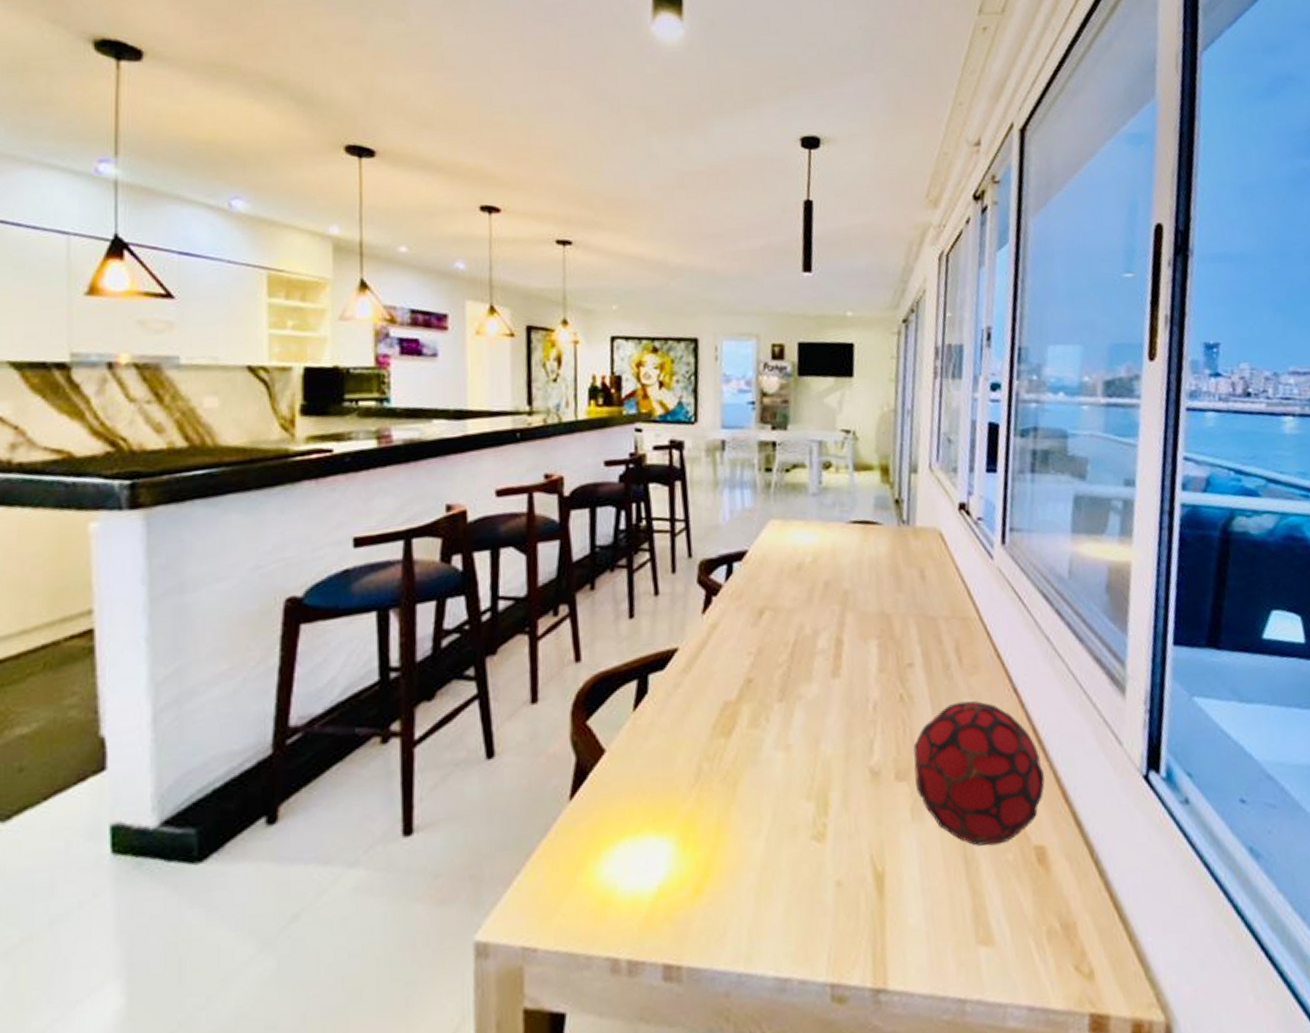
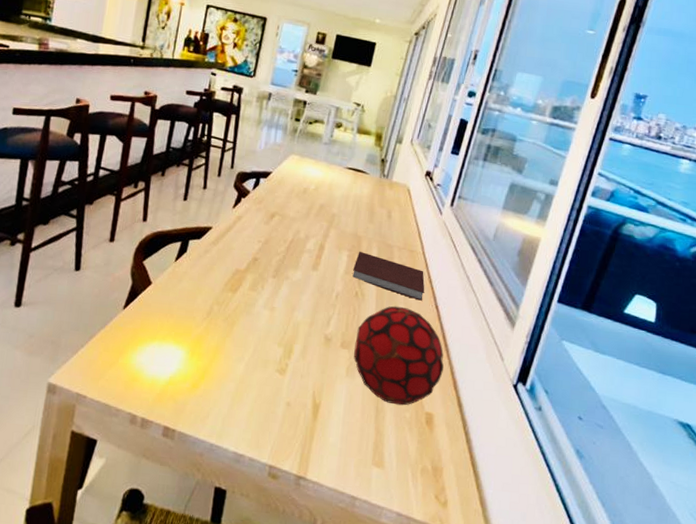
notebook: none [889,635,994,687] -> present [352,252,425,301]

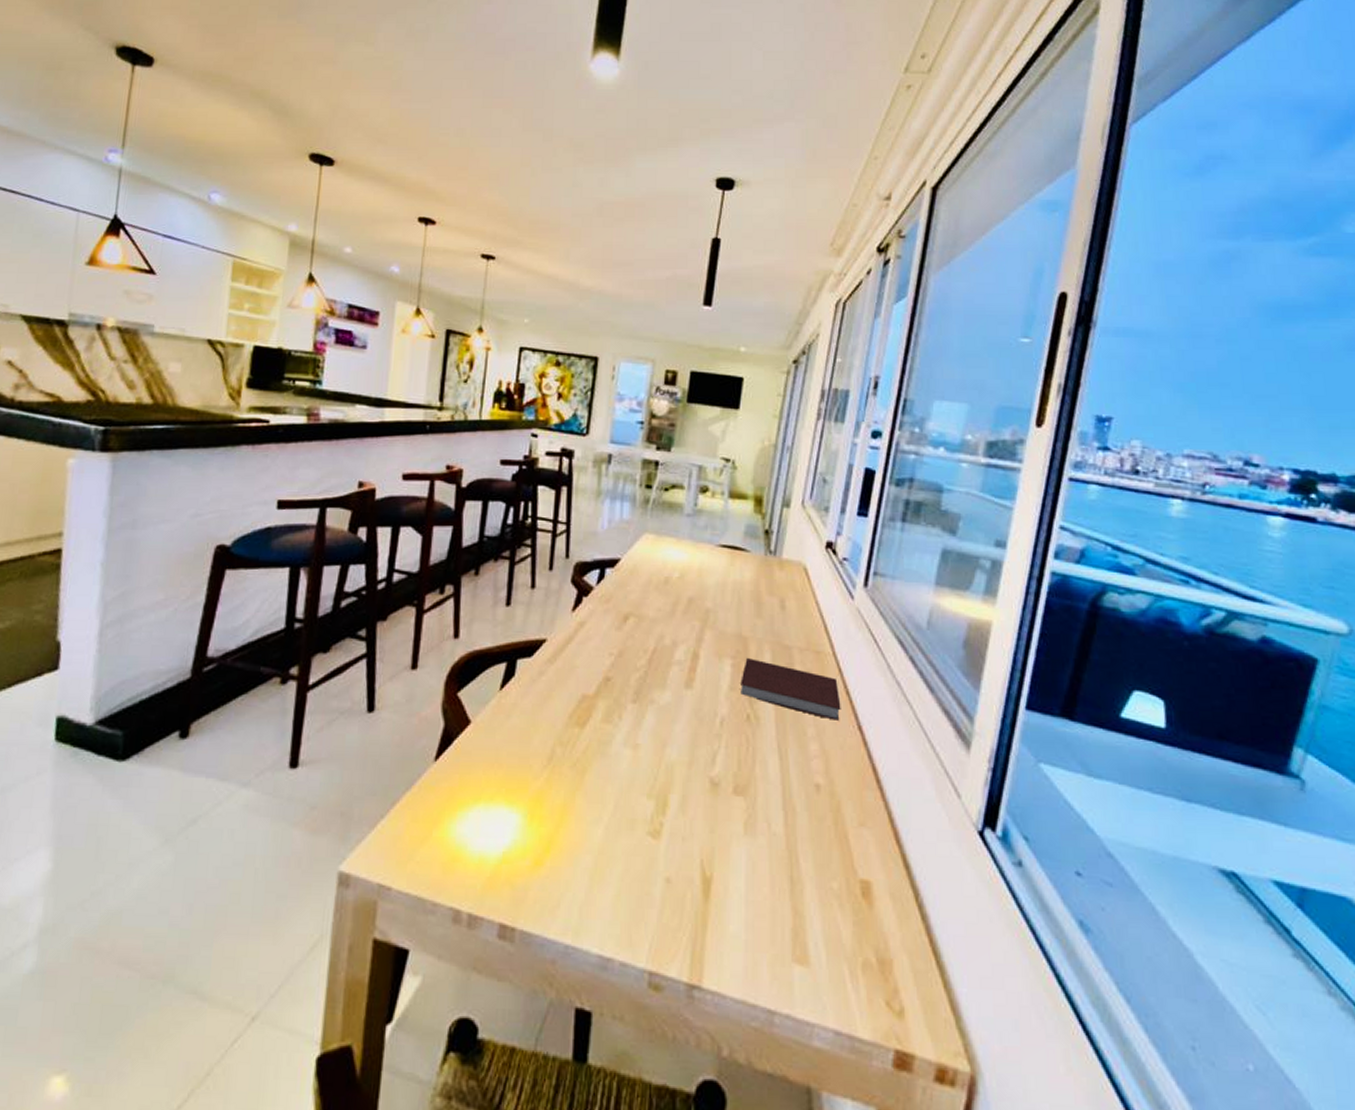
decorative orb: present [354,306,444,406] -> none [752,730,878,872]

